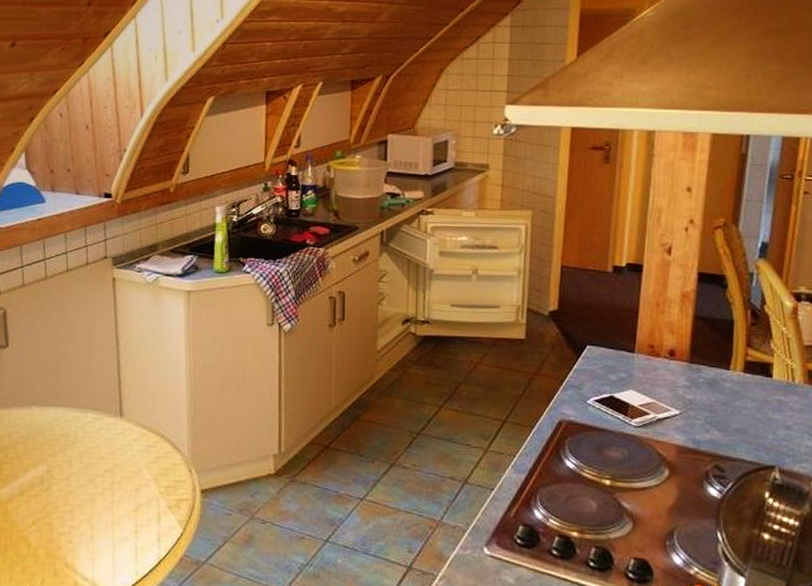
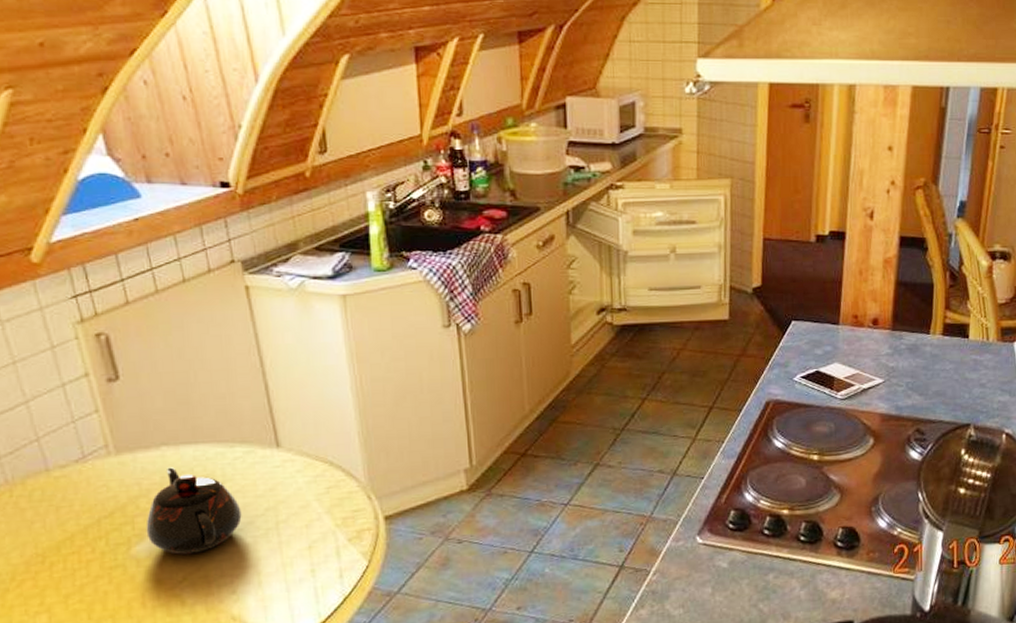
teapot: none [9,425,86,503] -> present [146,467,242,556]

